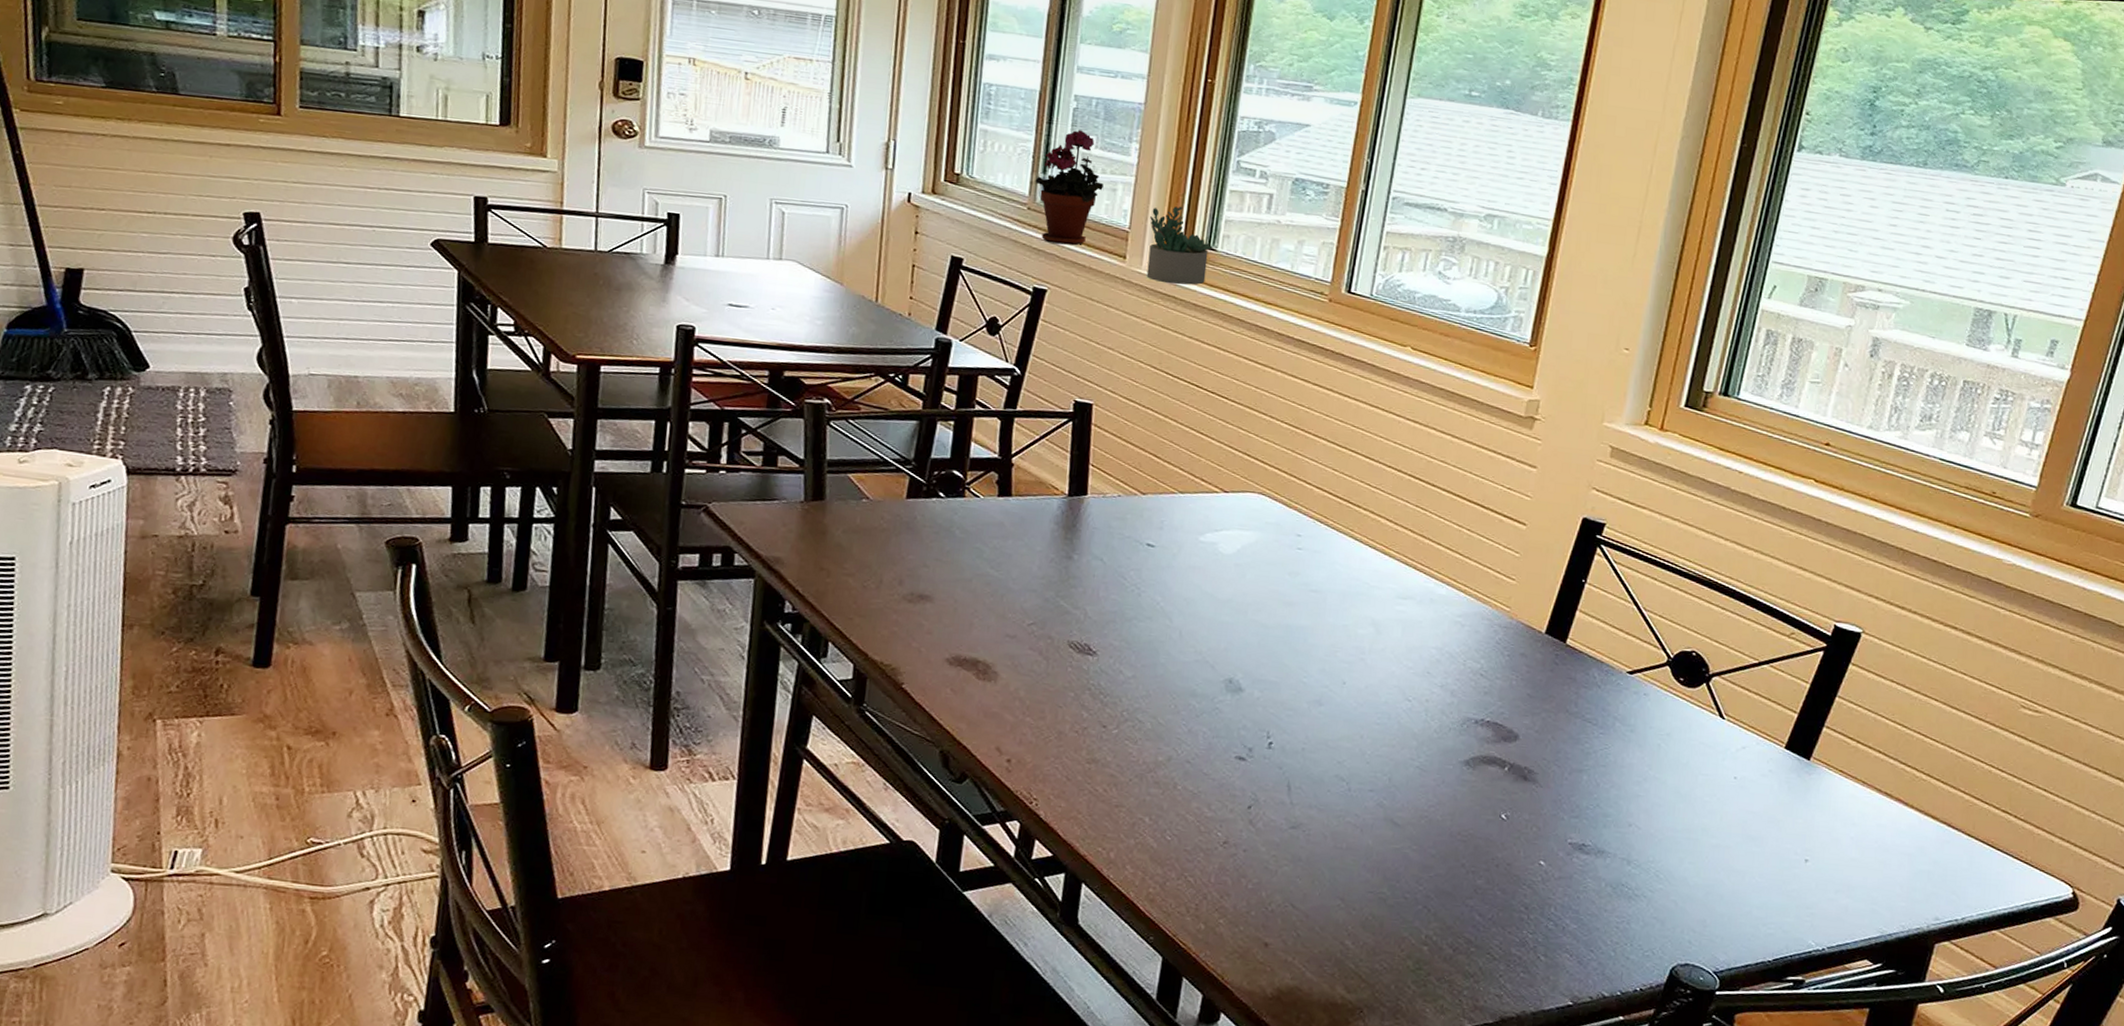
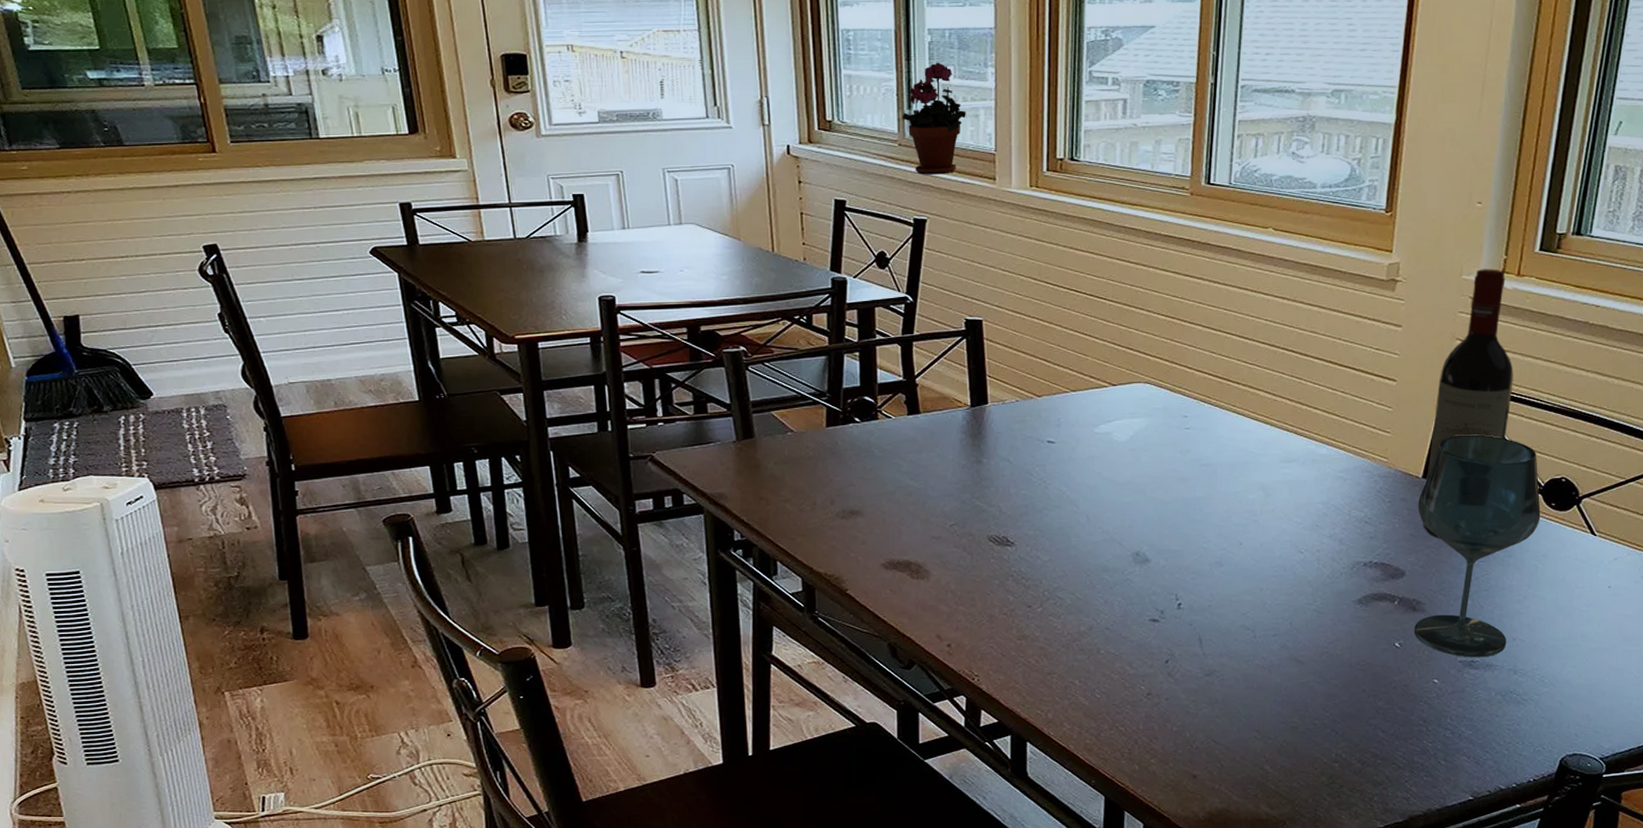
succulent plant: present [1146,206,1214,285] -> none [1014,124,1077,199]
wine glass: none [1522,591,1668,842] -> present [1413,434,1541,658]
wine bottle: none [1541,418,1650,703] -> present [1423,269,1514,539]

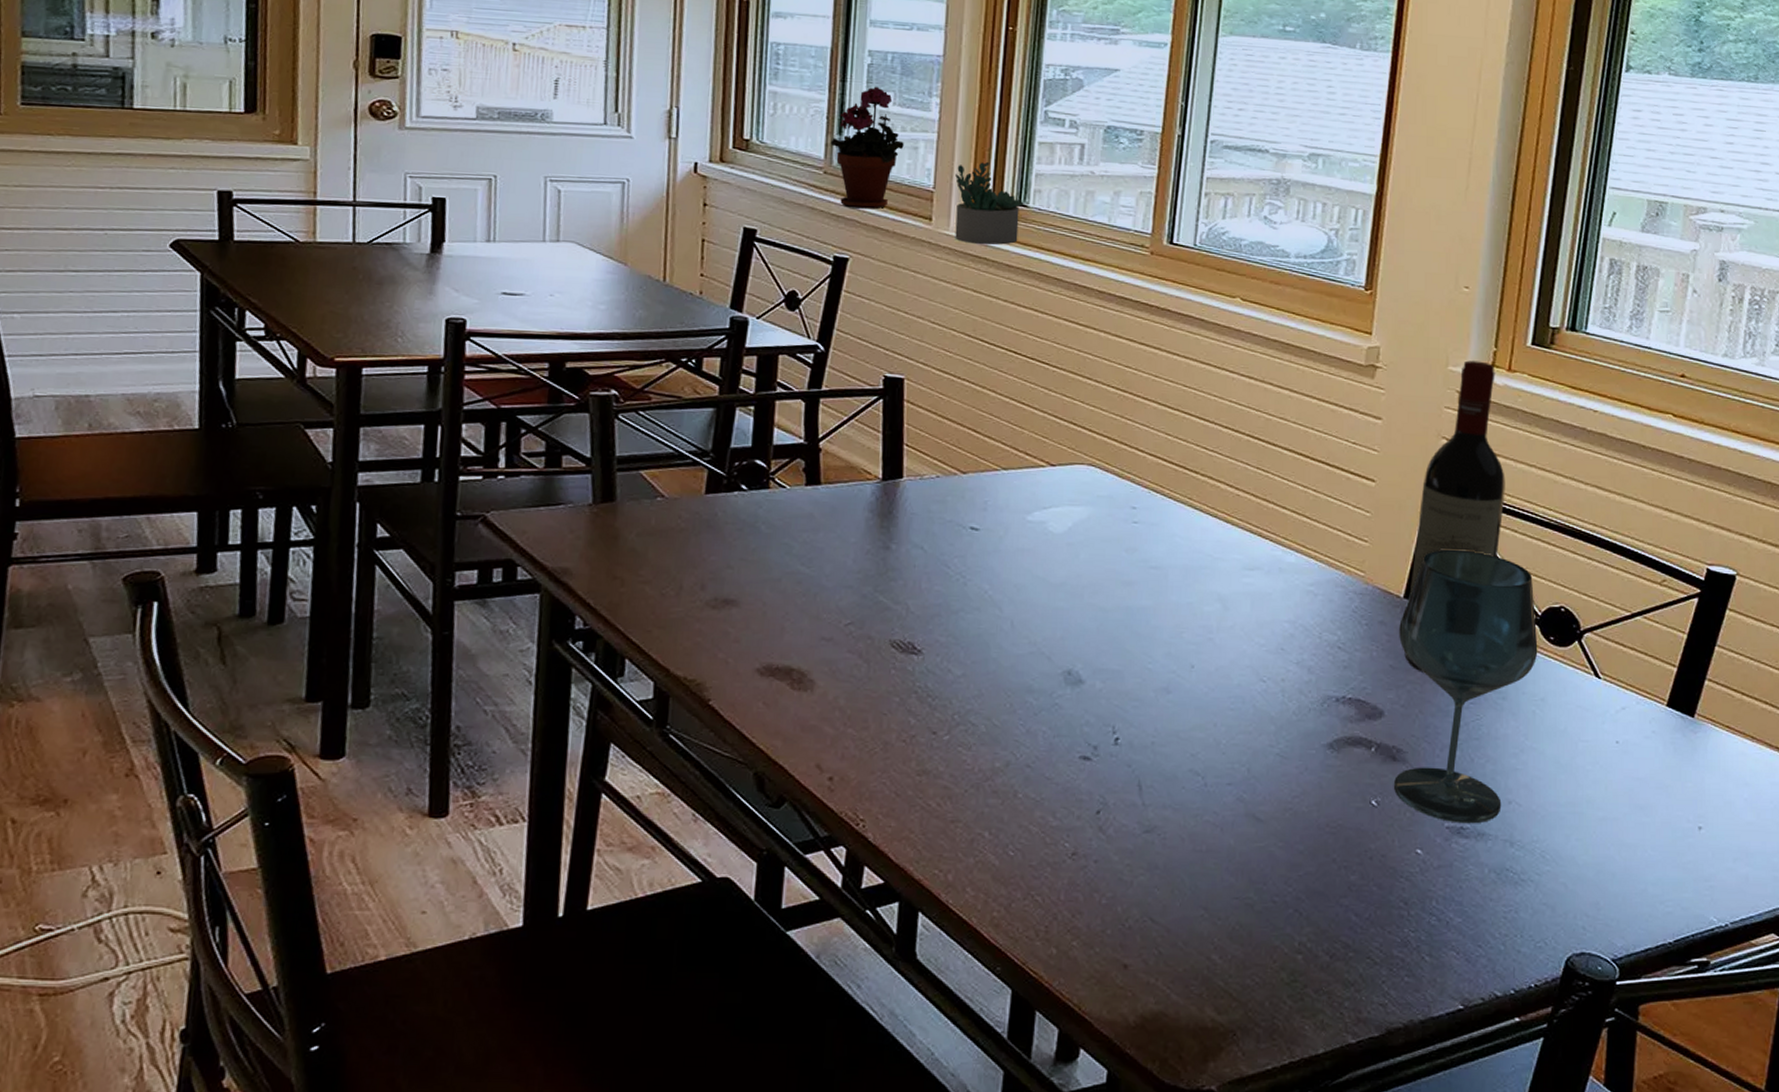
succulent plant: none [1014,124,1077,199] -> present [955,162,1025,246]

